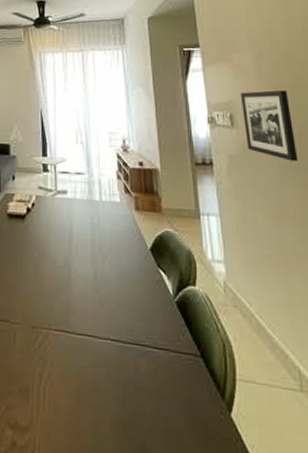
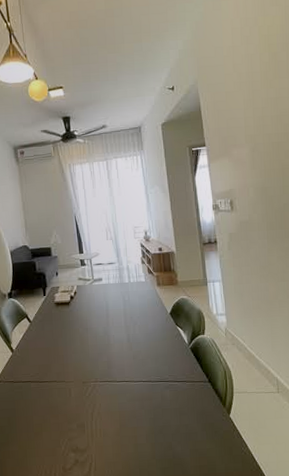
picture frame: present [240,90,299,162] -> none [238,175,282,232]

